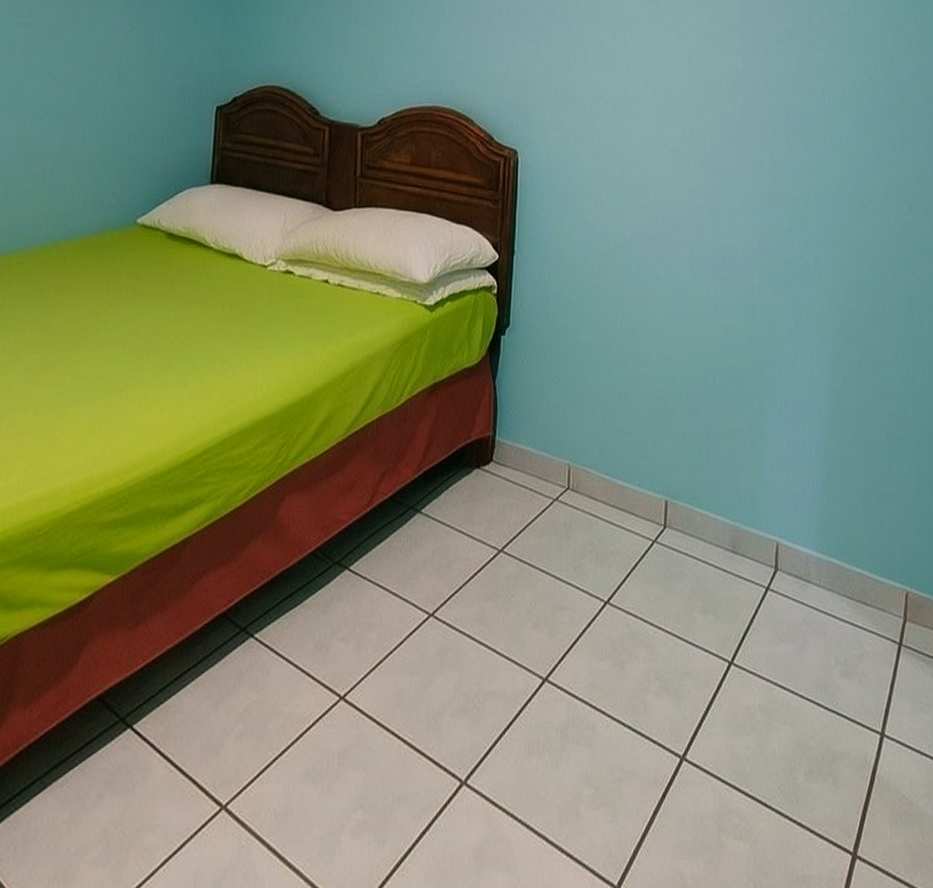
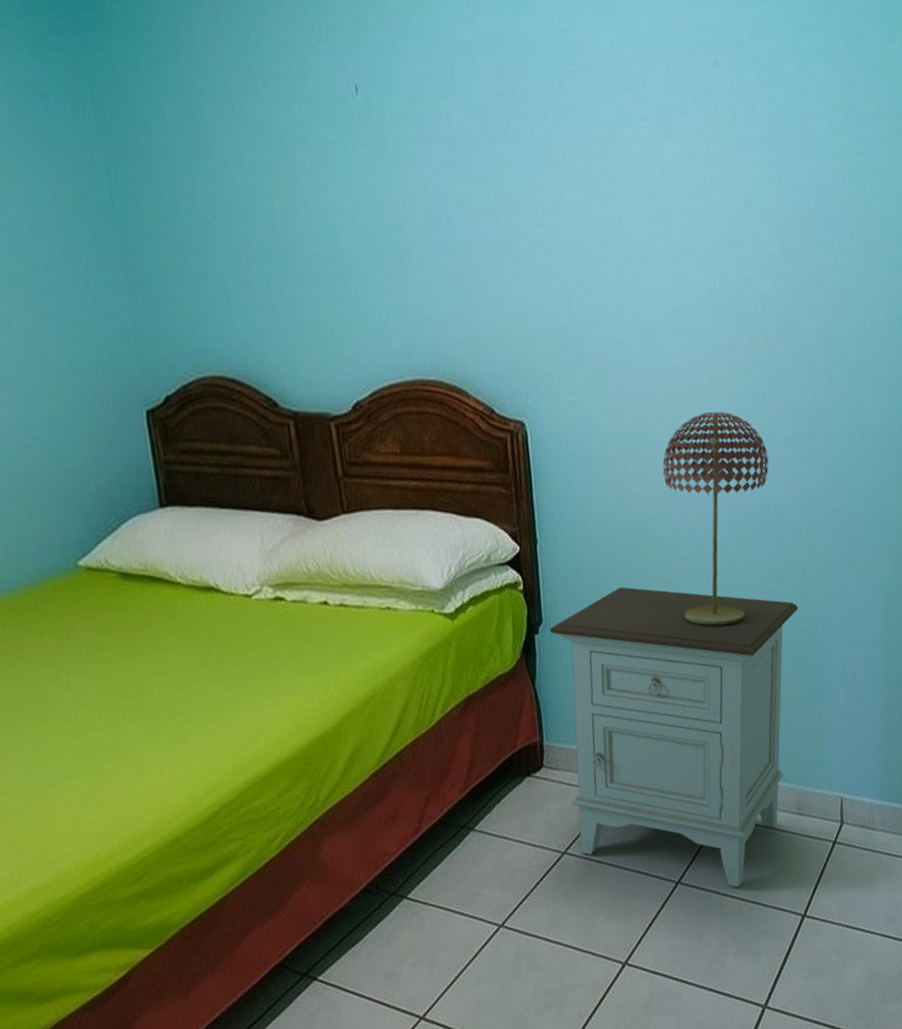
nightstand: none [513,303,747,619] -> present [550,586,798,888]
table lamp: none [633,160,729,352] -> present [662,411,769,626]

